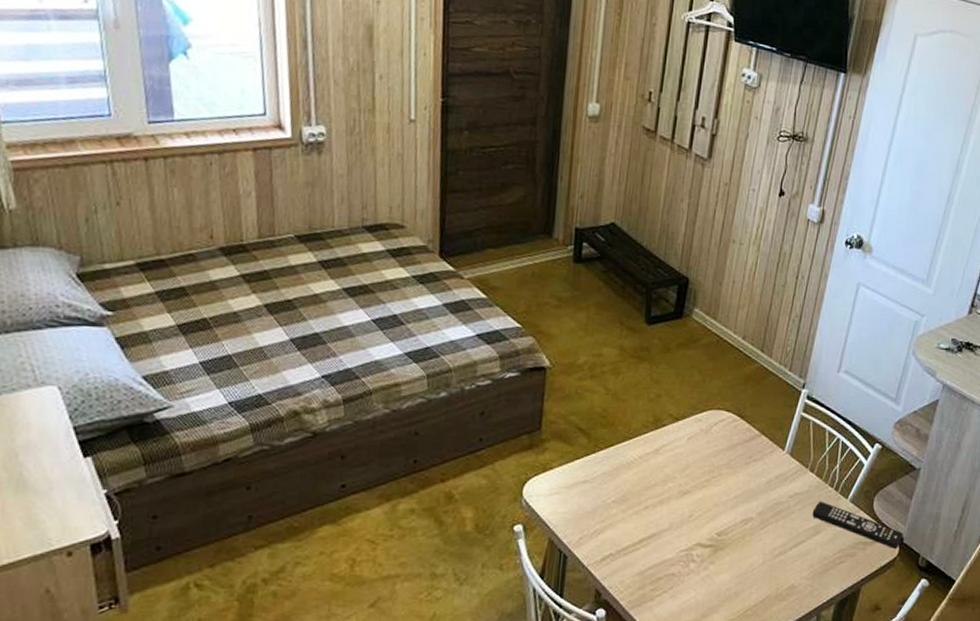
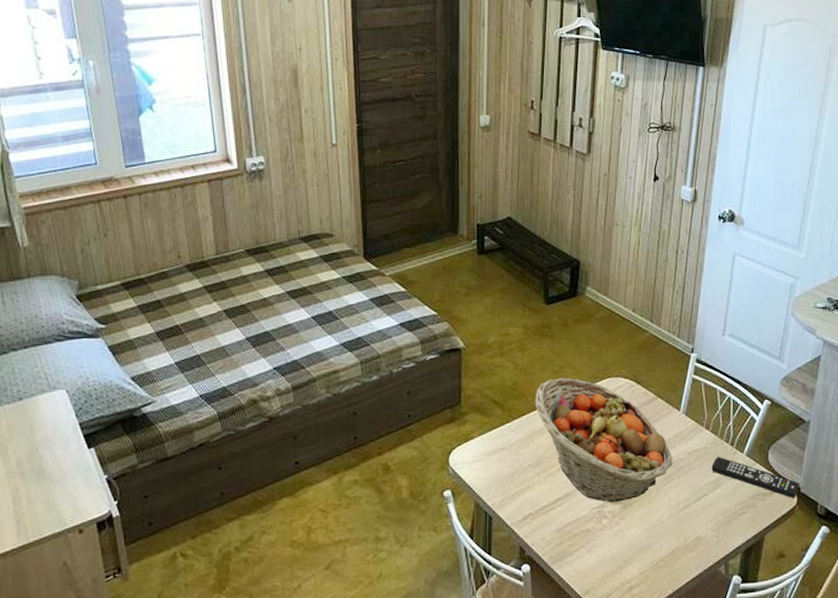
fruit basket: none [625,407,772,545] -> present [534,378,672,502]

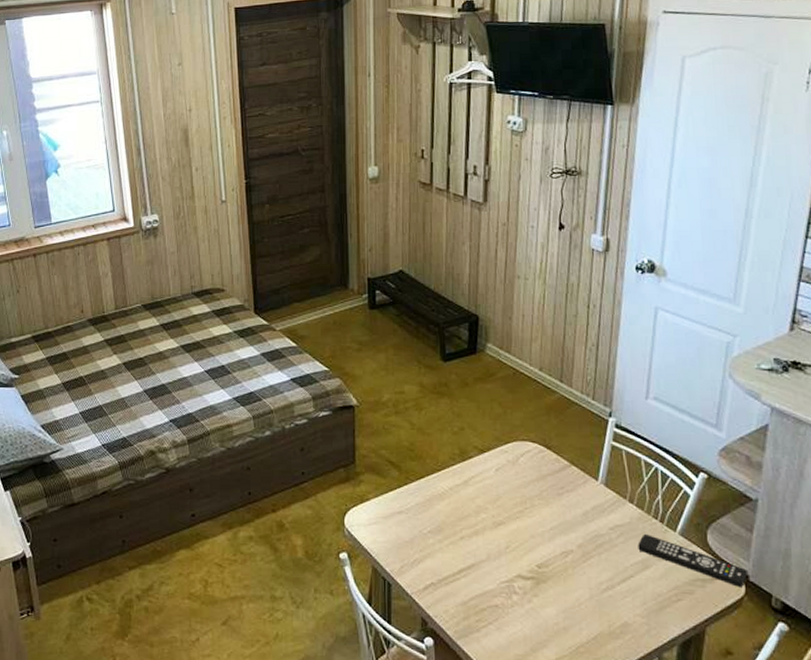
fruit basket: present [534,378,672,502] -> none [433,440,591,577]

